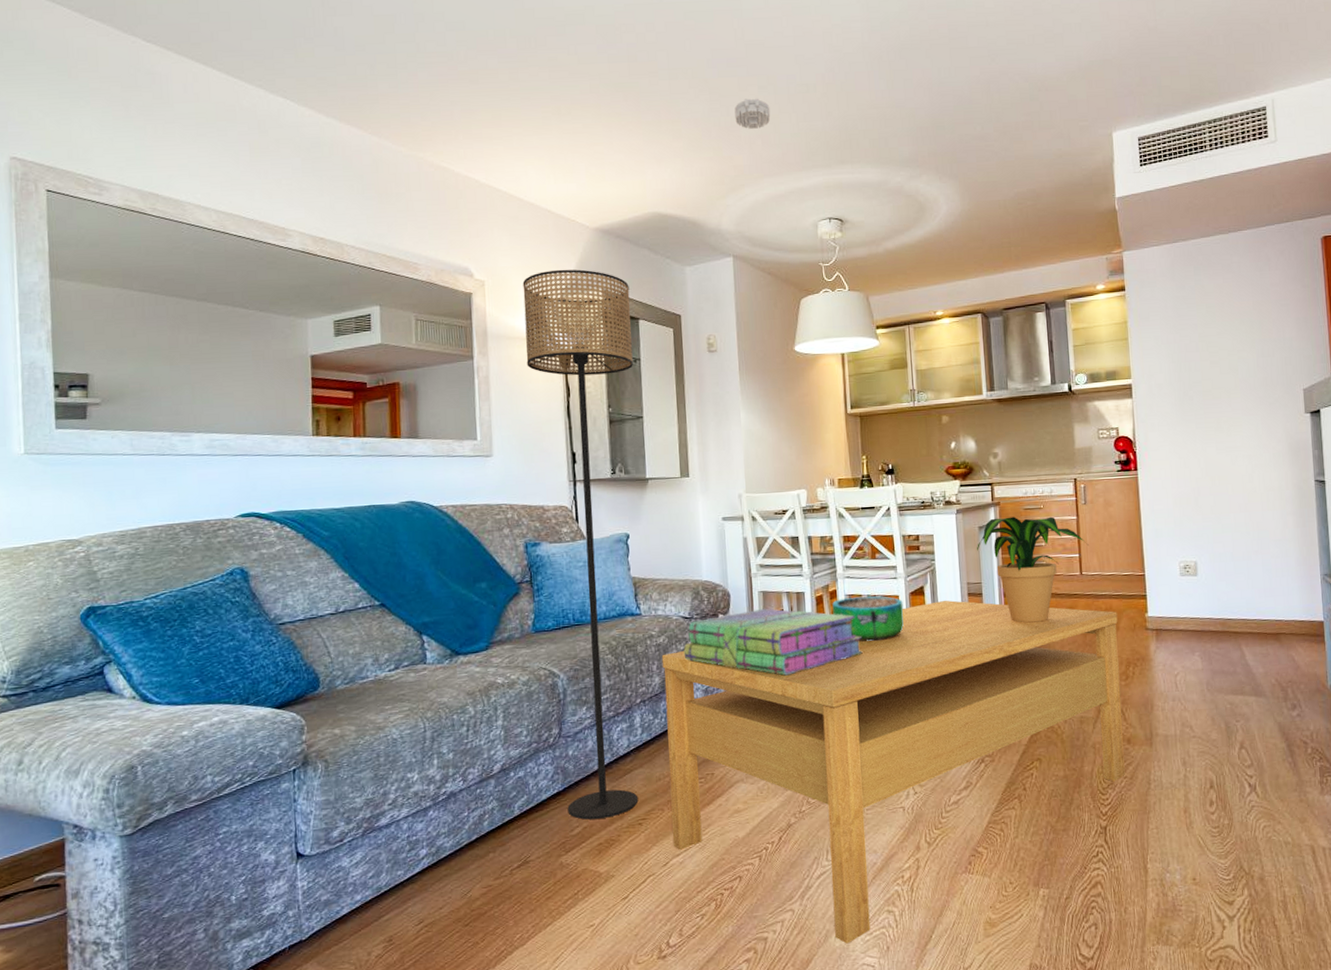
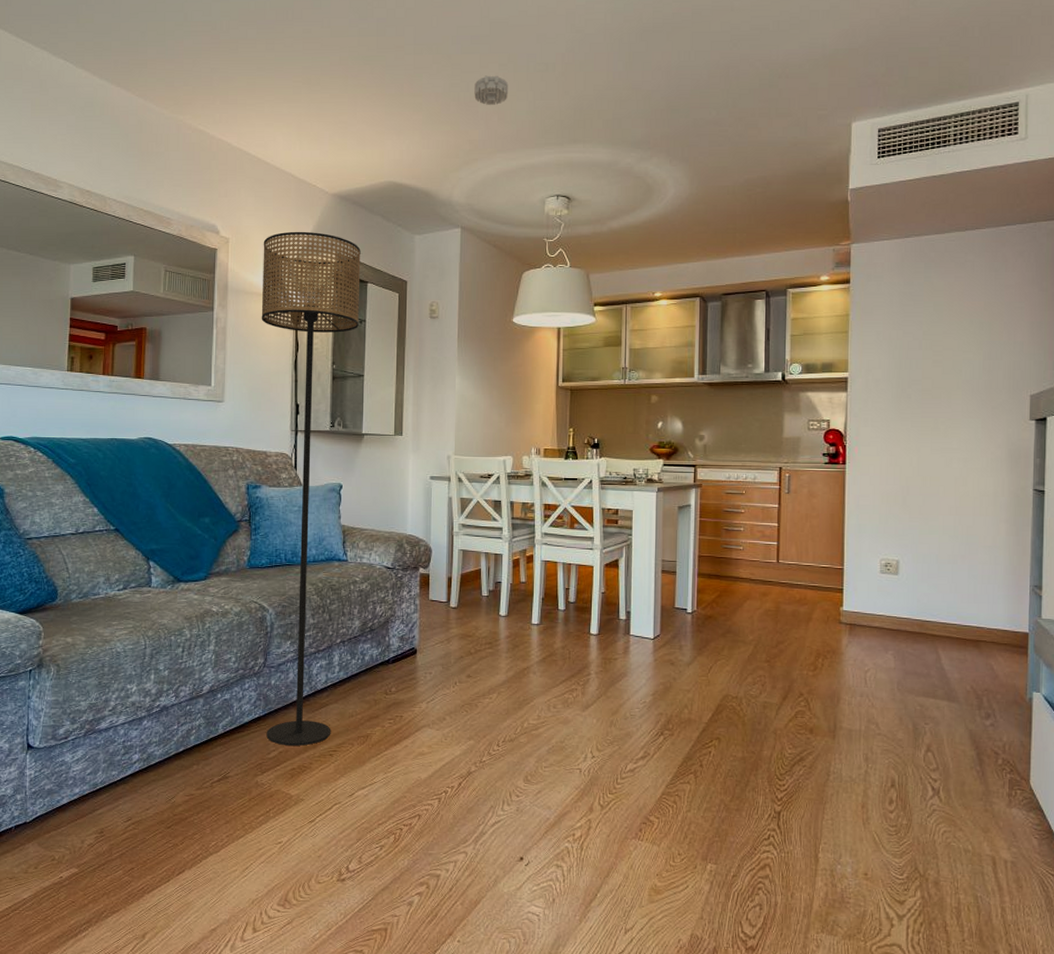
coffee table: present [661,600,1125,944] -> none [359,574,811,891]
stack of books: present [683,608,863,676] -> none [384,566,554,632]
decorative bowl: present [832,595,904,642] -> none [528,563,597,607]
potted plant: present [976,516,1089,623] -> none [674,499,788,605]

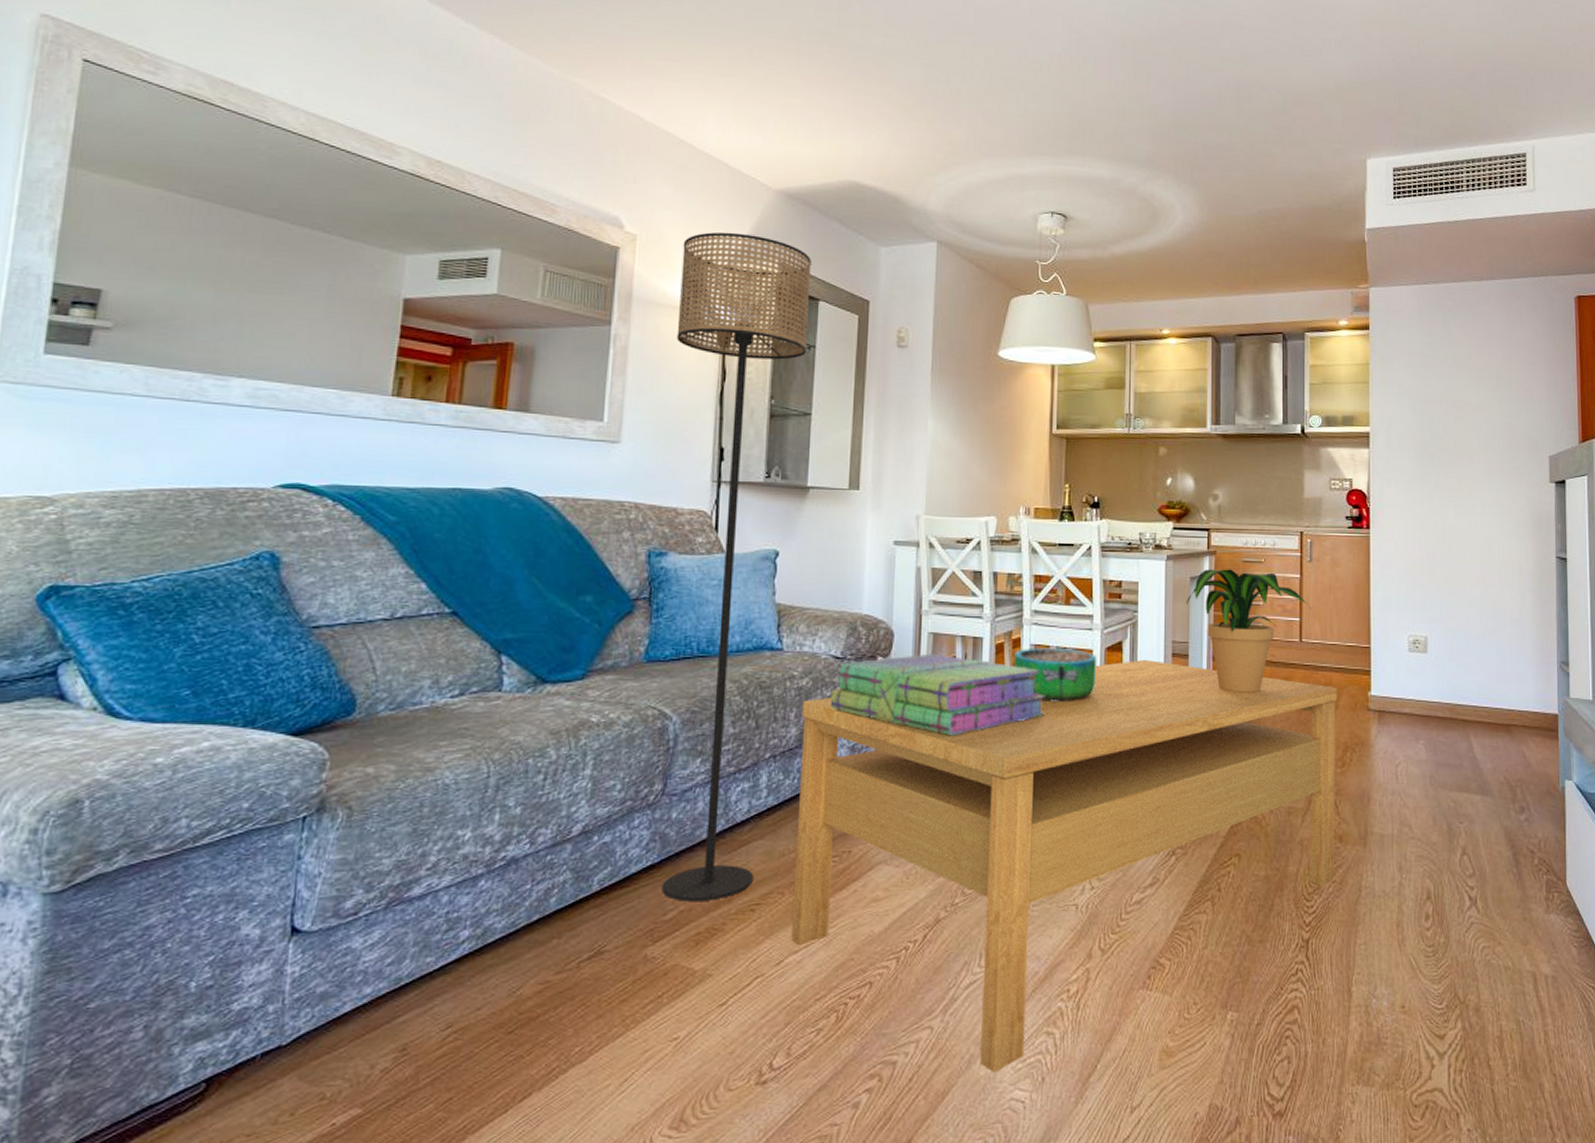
coffee table: none [359,574,811,891] -> present [791,659,1337,1073]
stack of books: none [384,566,554,632] -> present [830,653,1045,736]
smoke detector: present [474,75,509,105] -> none [955,69,996,104]
decorative bowl: none [528,563,597,607] -> present [1014,647,1097,701]
potted plant: none [674,499,788,605] -> present [1185,569,1311,693]

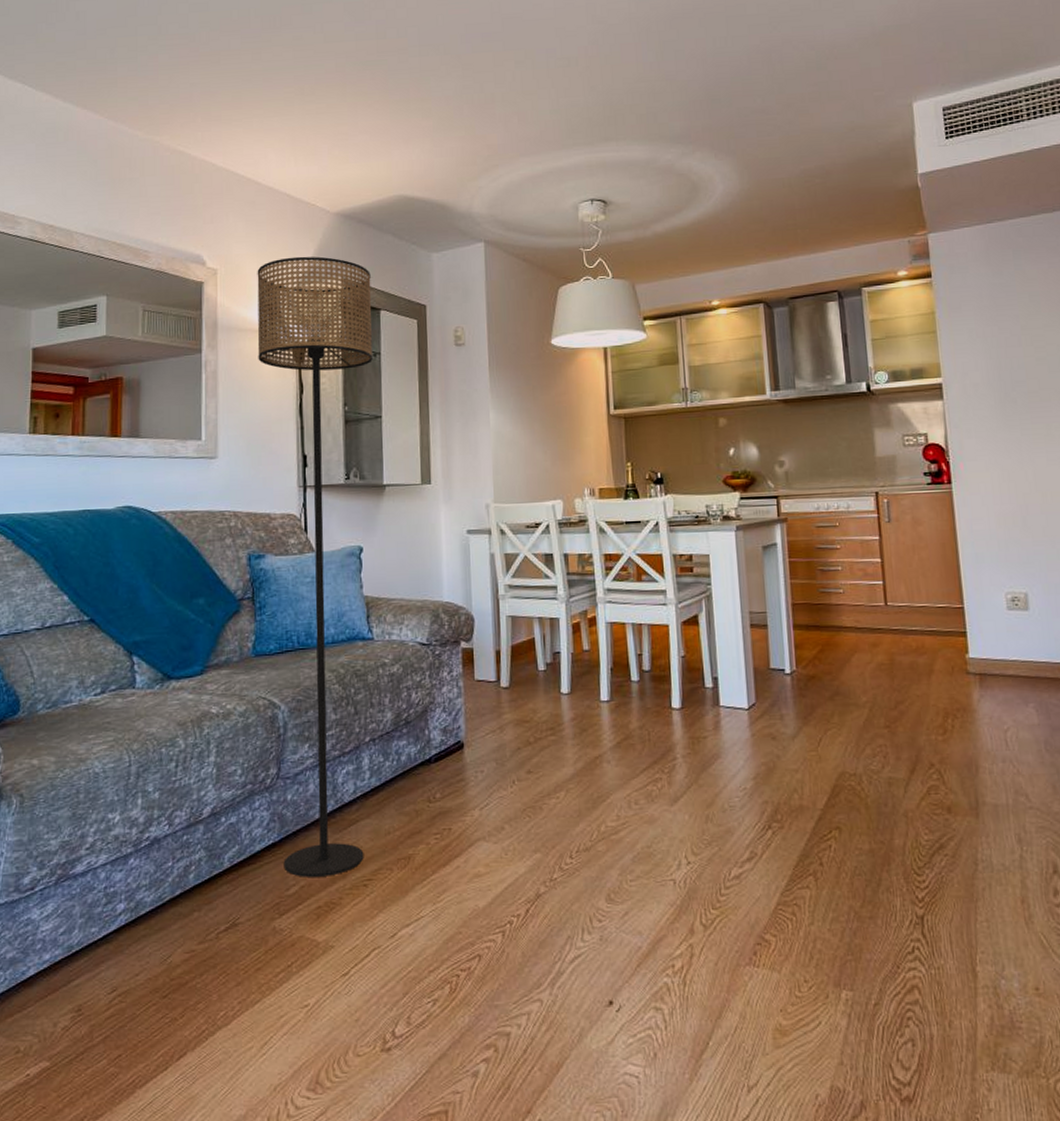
coffee table: present [791,659,1337,1073] -> none [395,631,946,1047]
stack of books: present [830,653,1045,736] -> none [420,635,626,715]
decorative bowl: present [1014,647,1097,701] -> none [591,624,675,678]
potted plant: present [1185,569,1311,693] -> none [759,535,894,661]

